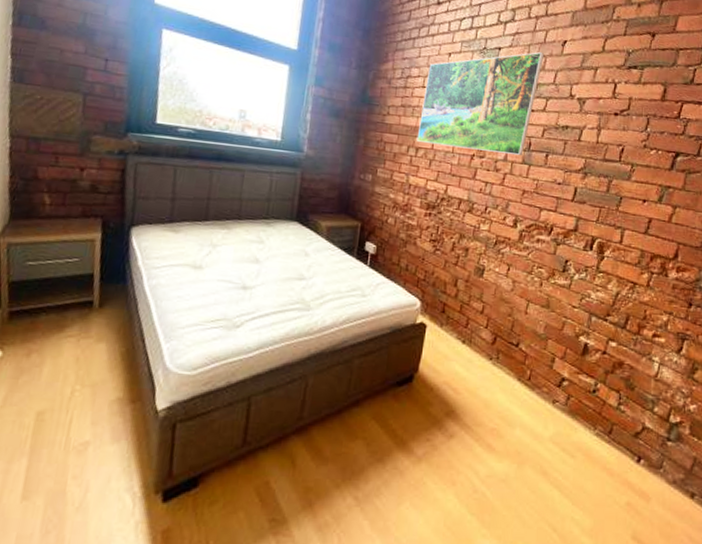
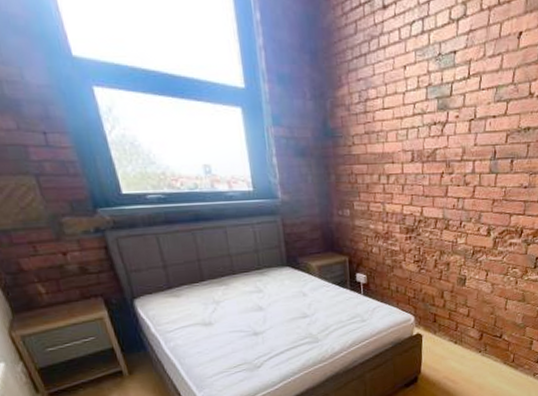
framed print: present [416,52,545,156] -> none [385,50,501,169]

